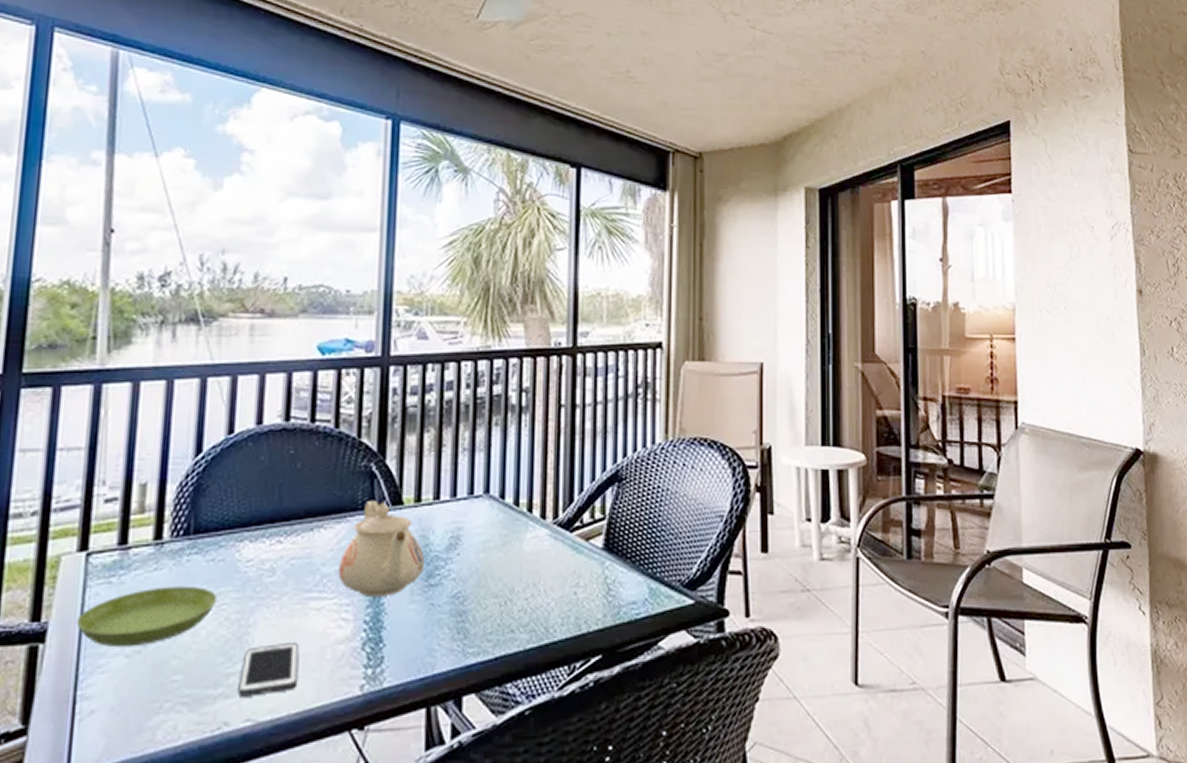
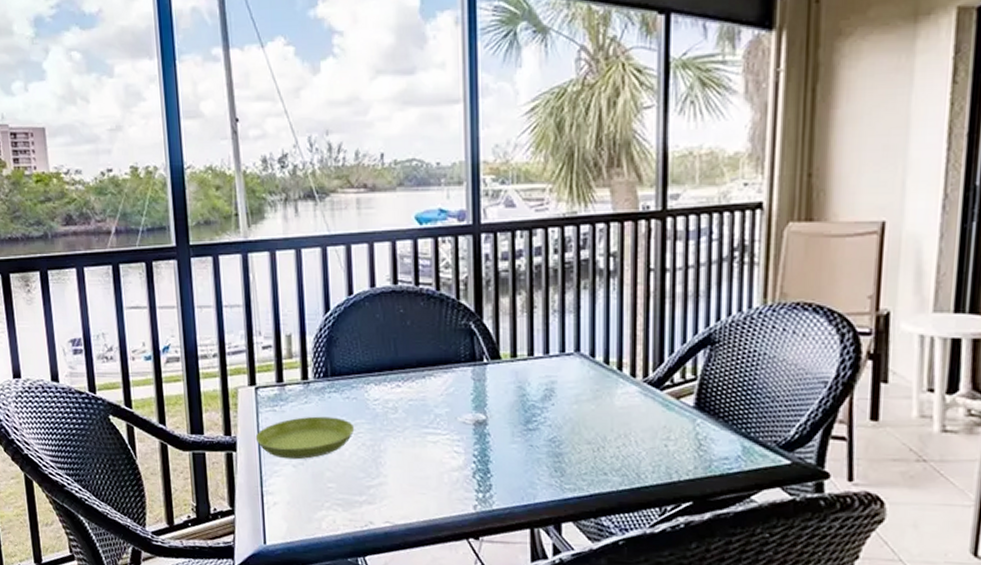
cell phone: present [238,643,299,697] -> none [377,466,423,505]
teapot: present [338,499,425,597] -> none [448,354,523,436]

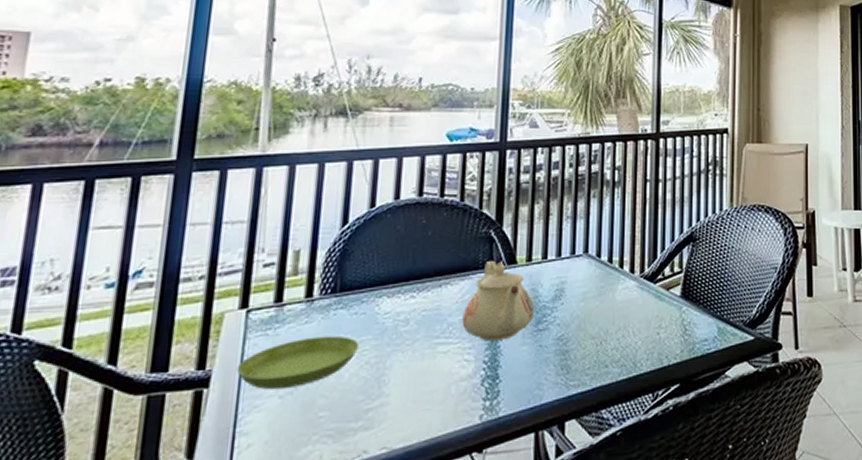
teapot: none [448,354,523,436] -> present [462,260,535,341]

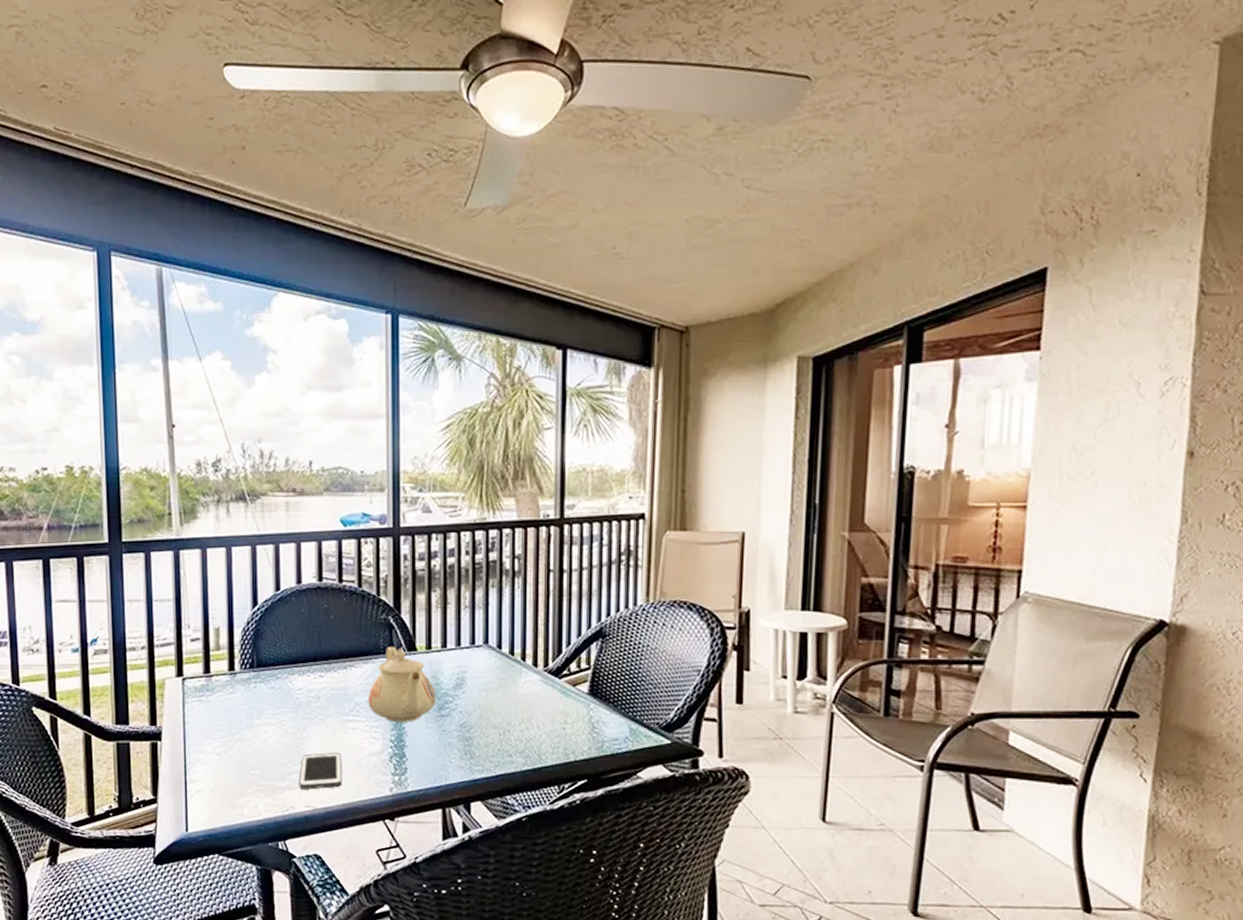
saucer: present [236,335,360,390] -> none [181,705,279,748]
cell phone: none [375,381,429,429] -> present [299,752,343,790]

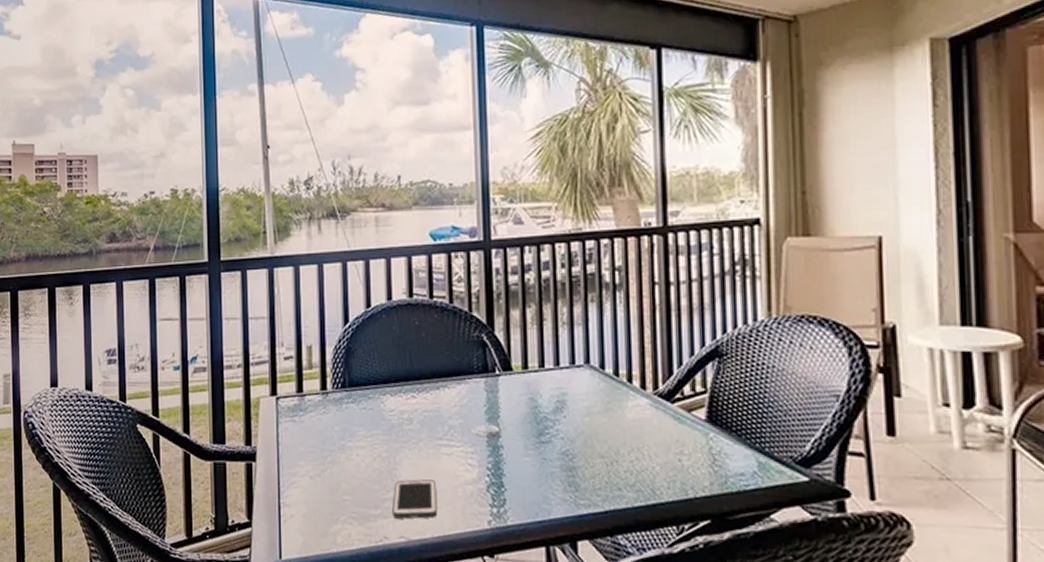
teapot: present [368,646,437,722] -> none [462,365,536,449]

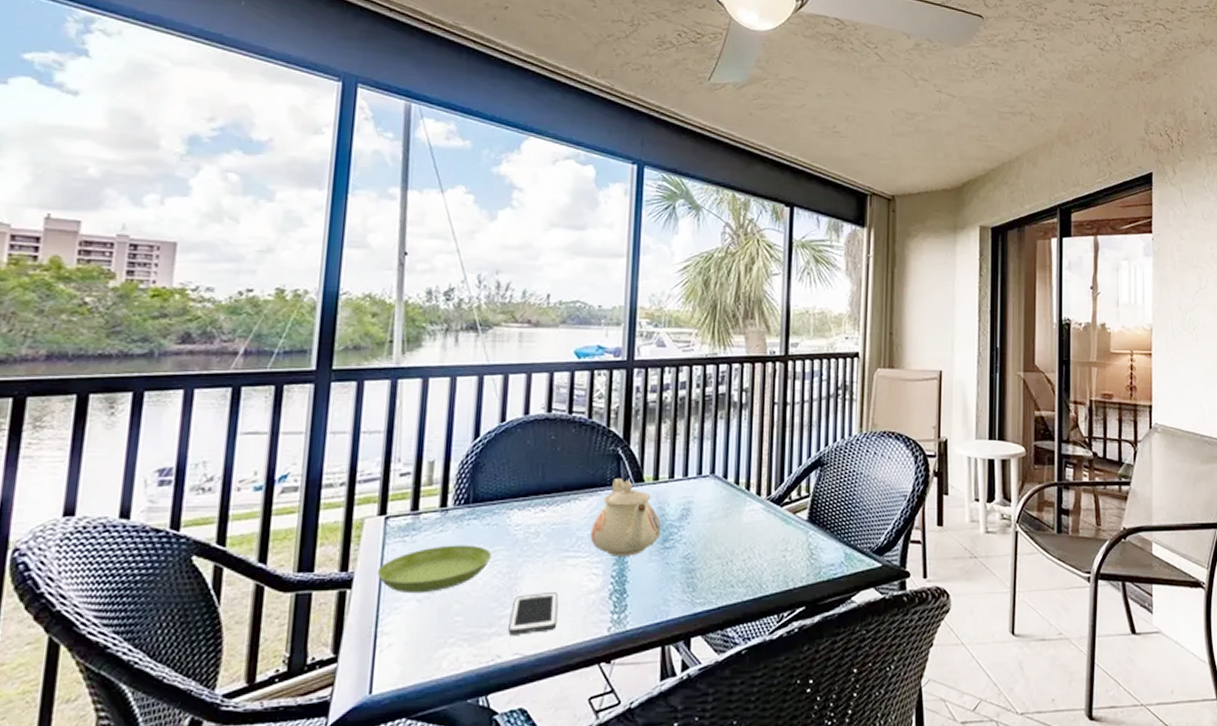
saucer: none [275,426,371,471] -> present [377,545,492,594]
teapot: none [462,365,536,449] -> present [590,477,662,556]

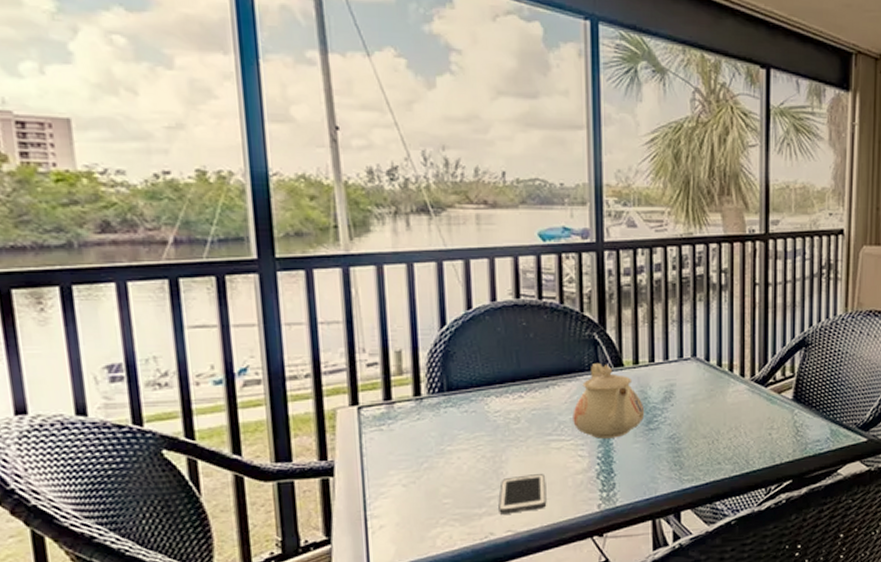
saucer: present [377,545,492,594] -> none [357,431,474,479]

